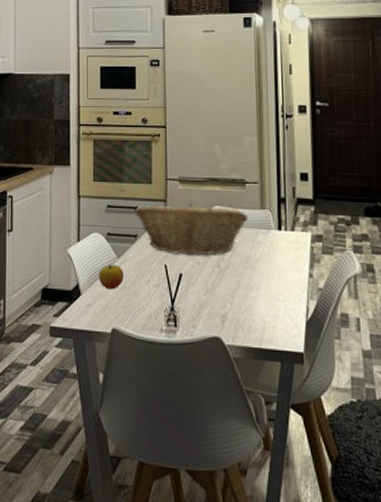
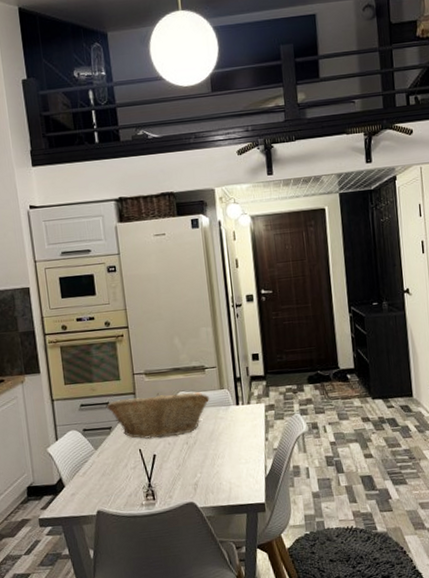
apple: present [99,264,124,290] -> none [79,455,103,478]

